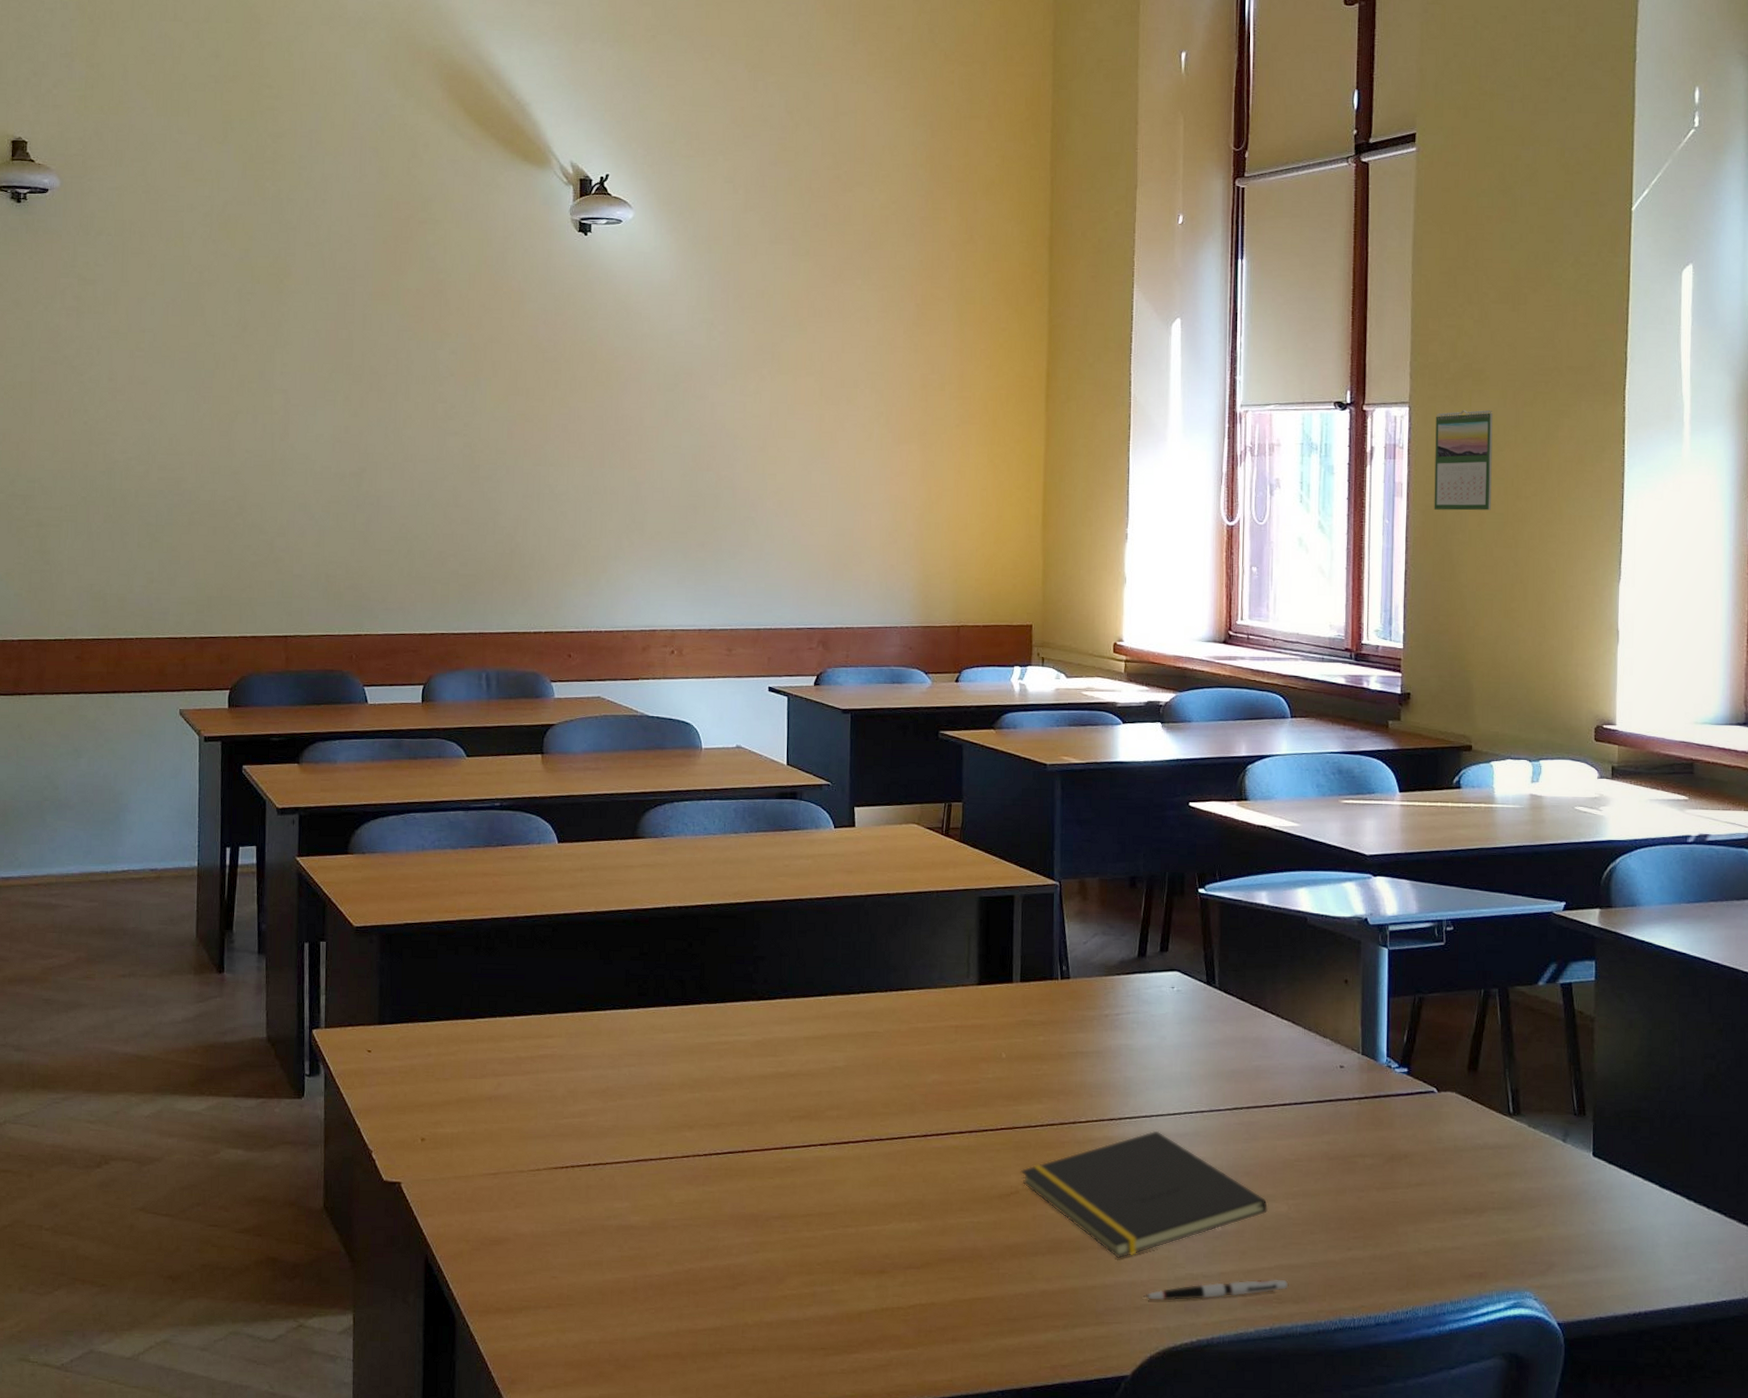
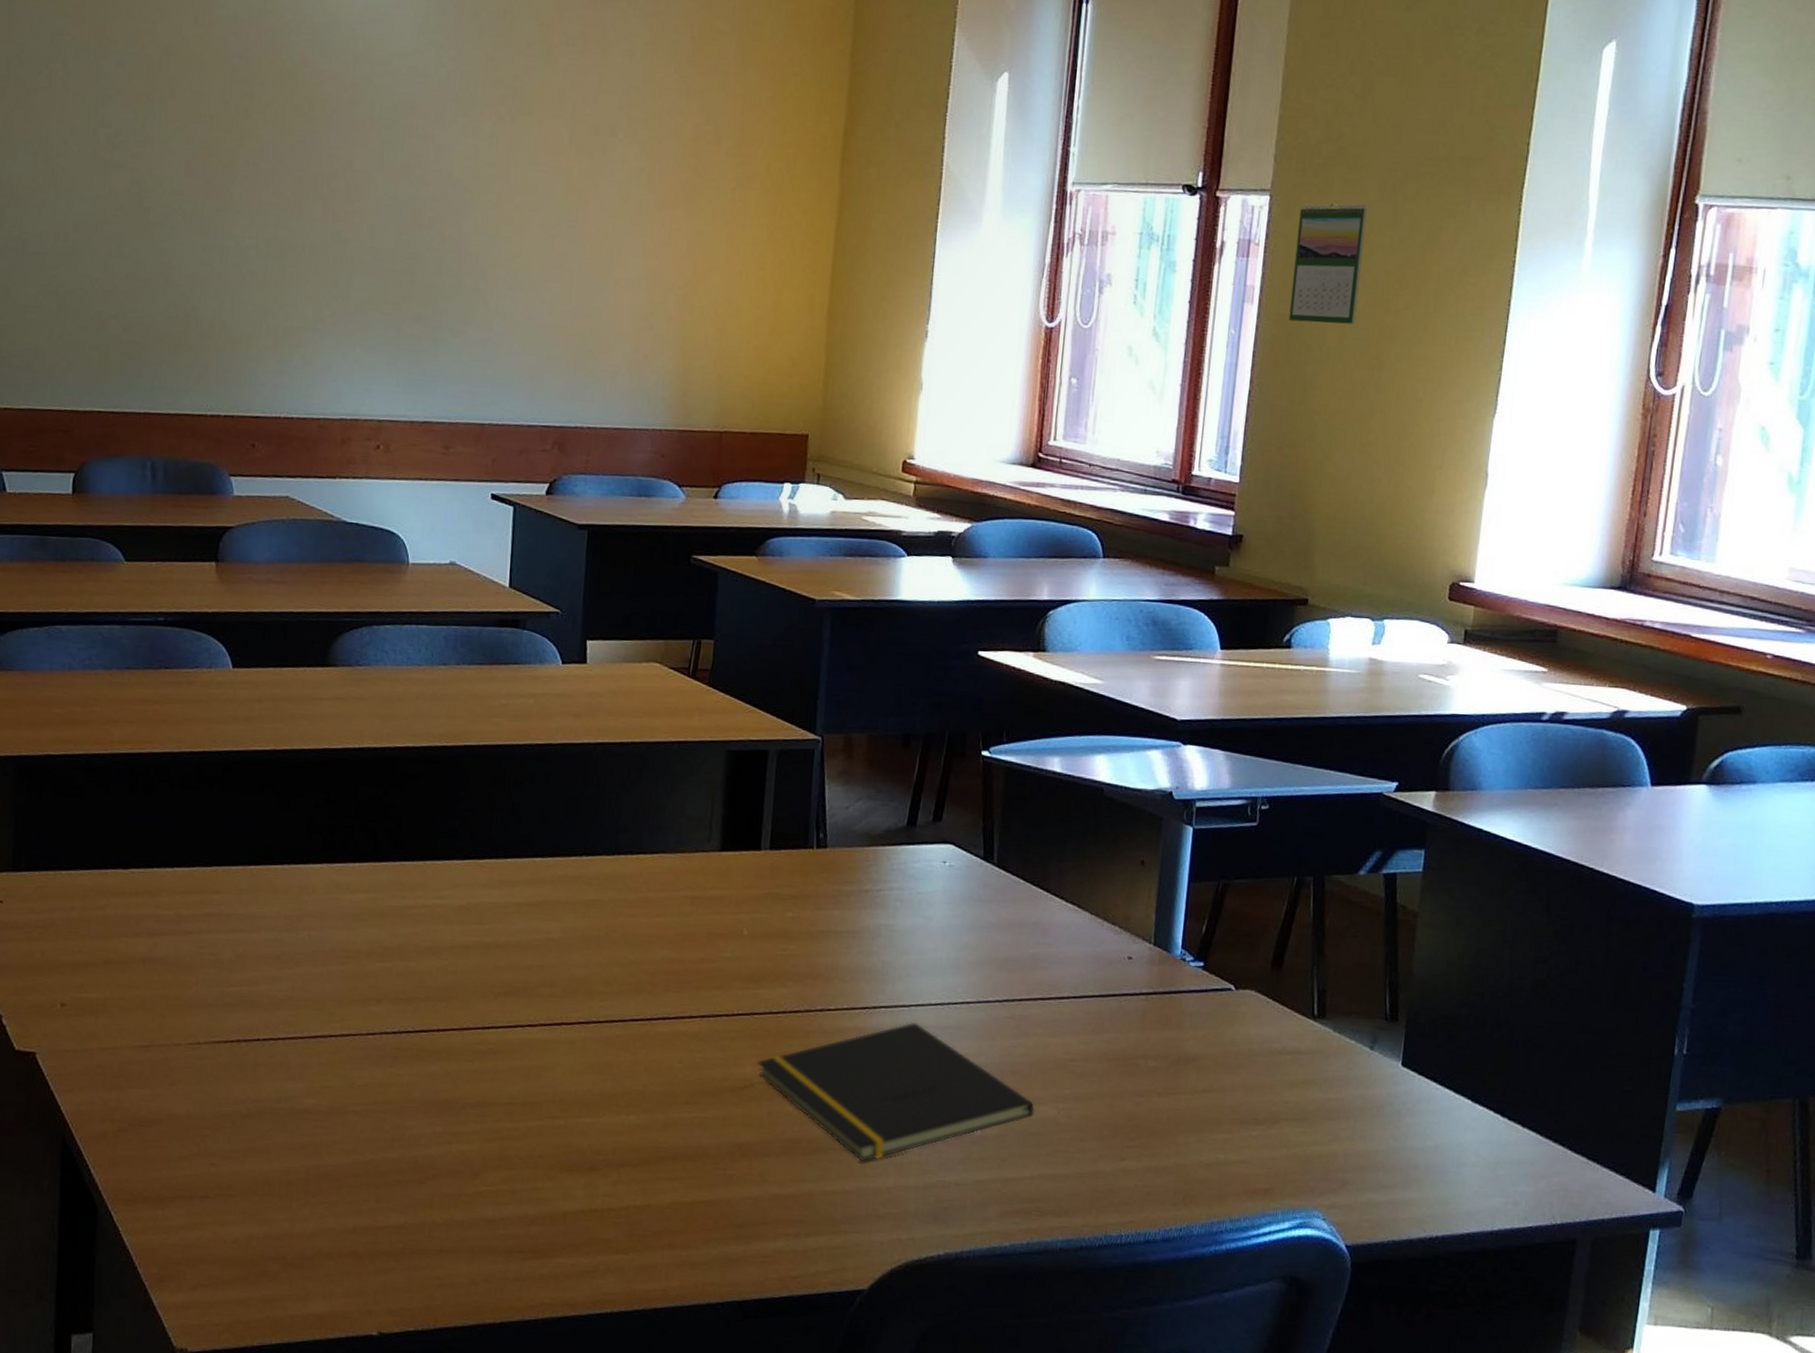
pen: present [1144,1279,1289,1301] -> none [888,1189,1052,1210]

